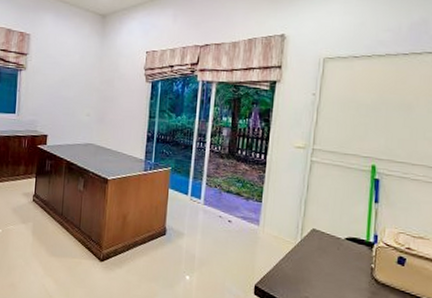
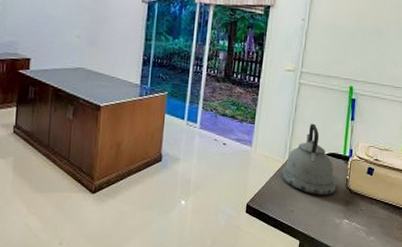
kettle: none [292,204,359,284] -> present [281,123,337,195]

